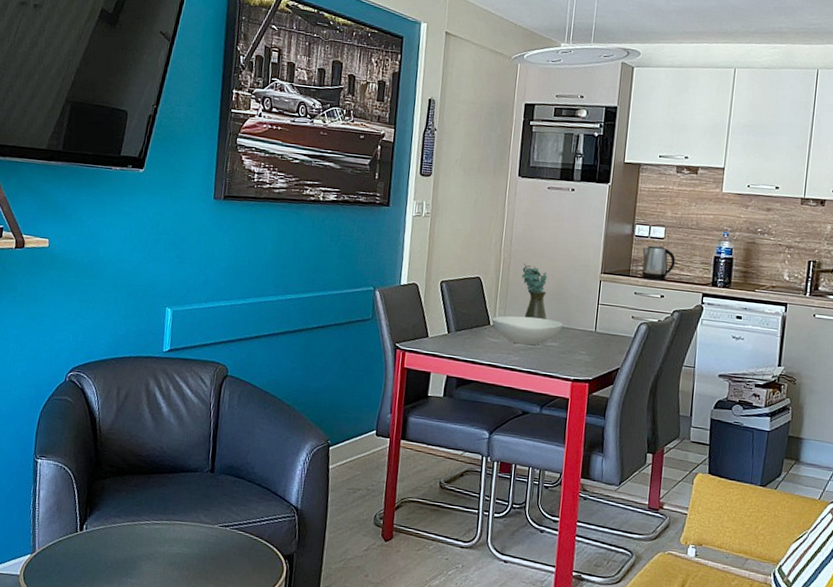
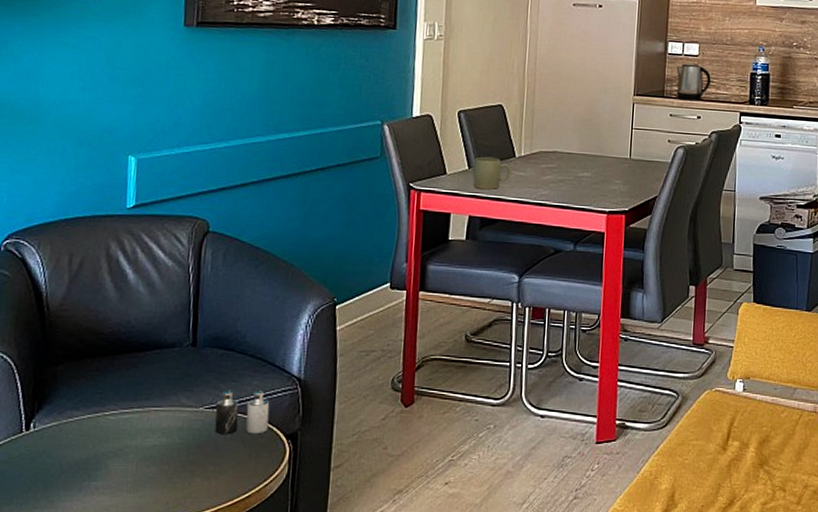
candle: none [226,512,272,553] -> present [215,390,270,435]
mug: none [451,323,486,353] -> present [472,156,511,189]
bowl: present [491,315,564,345] -> none [517,145,596,177]
vase: present [522,263,547,319] -> none [548,87,578,148]

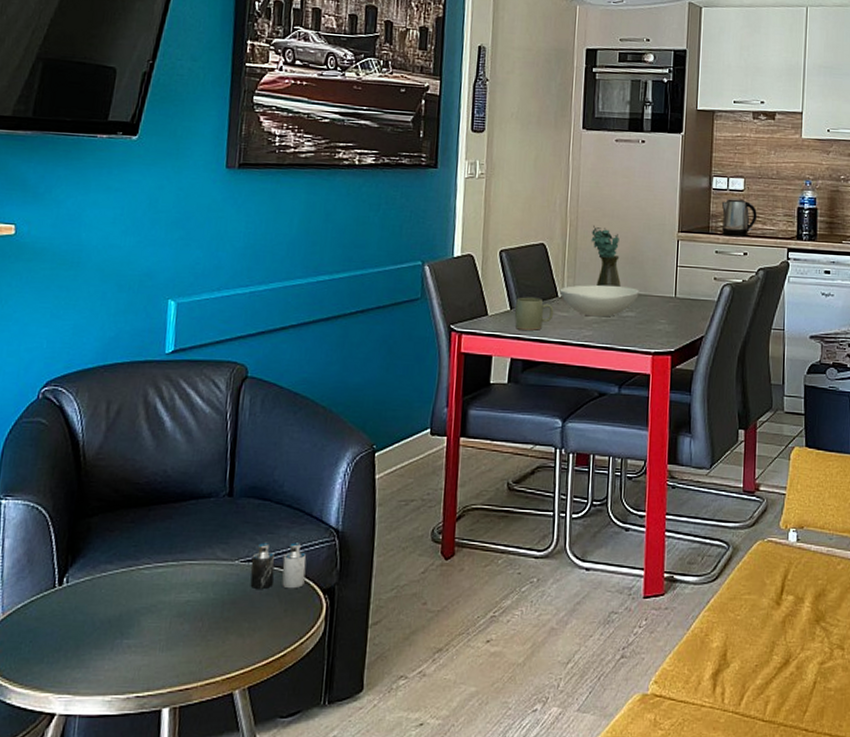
bowl: none [517,145,596,177] -> present [559,284,640,317]
vase: none [548,87,578,148] -> present [591,224,622,287]

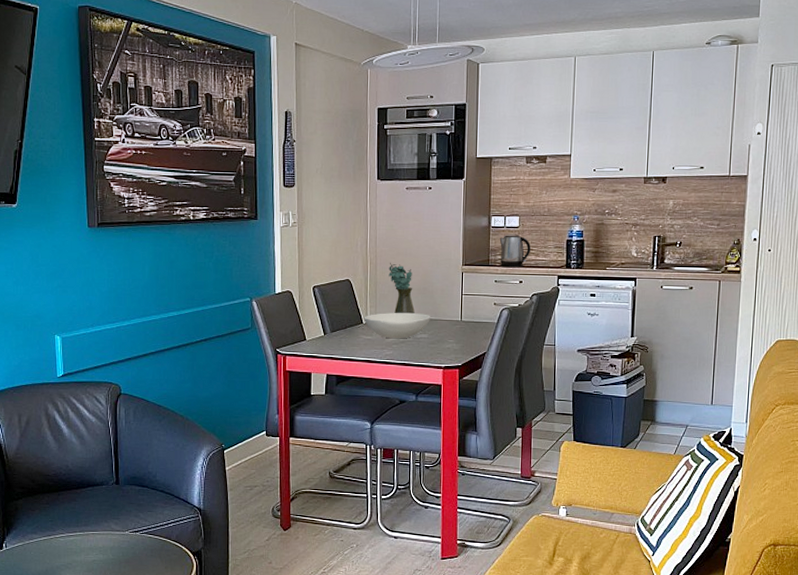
candle: present [250,542,307,589] -> none [137,518,179,552]
mug: present [514,297,554,331] -> none [327,324,360,351]

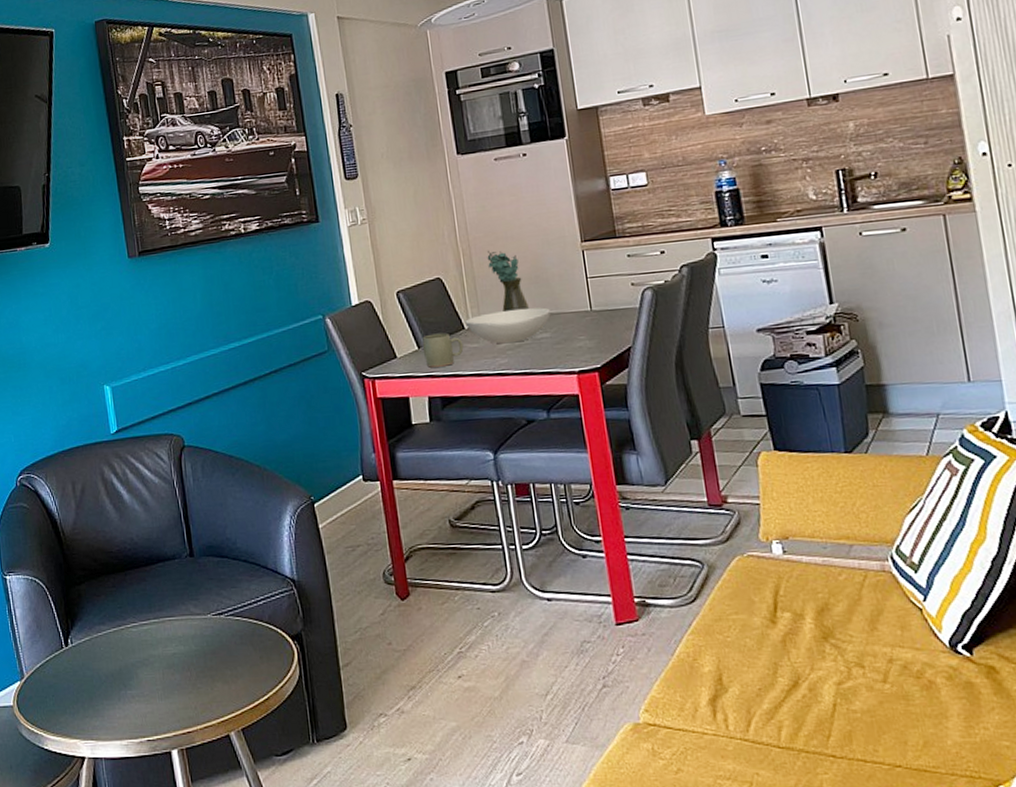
mug: none [327,324,360,351] -> present [422,332,464,368]
kettle: present [499,234,531,268] -> none [624,193,669,238]

